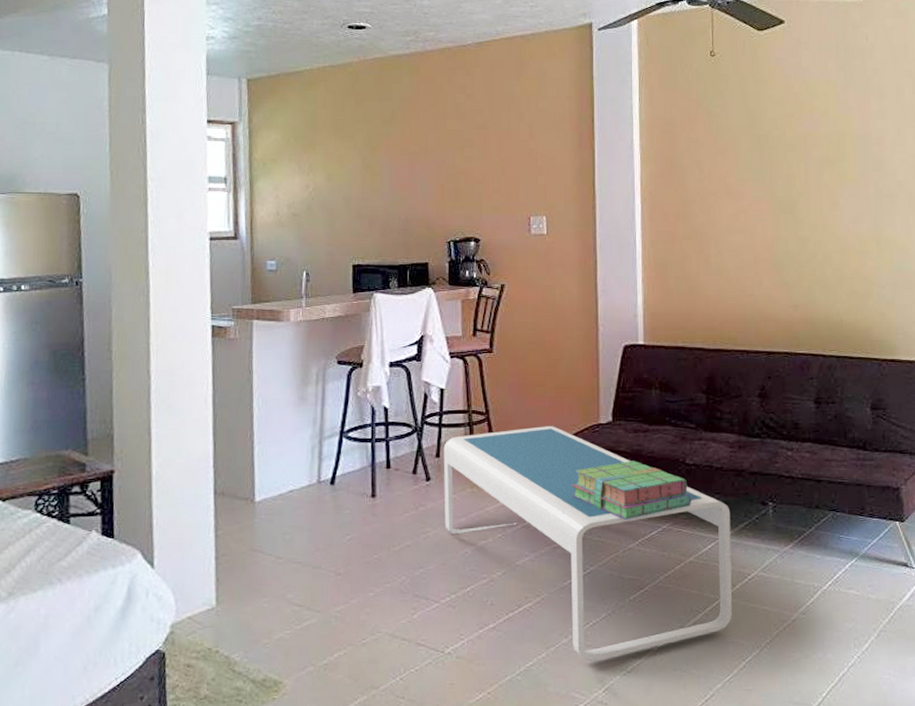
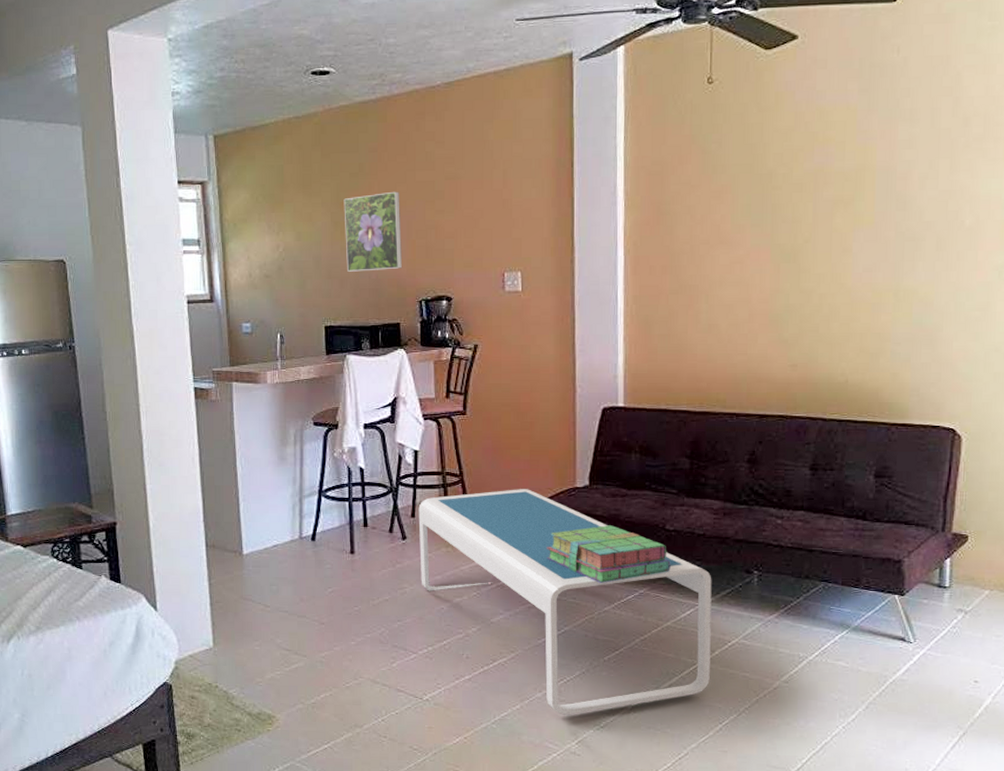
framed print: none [375,138,432,213] -> present [344,191,403,272]

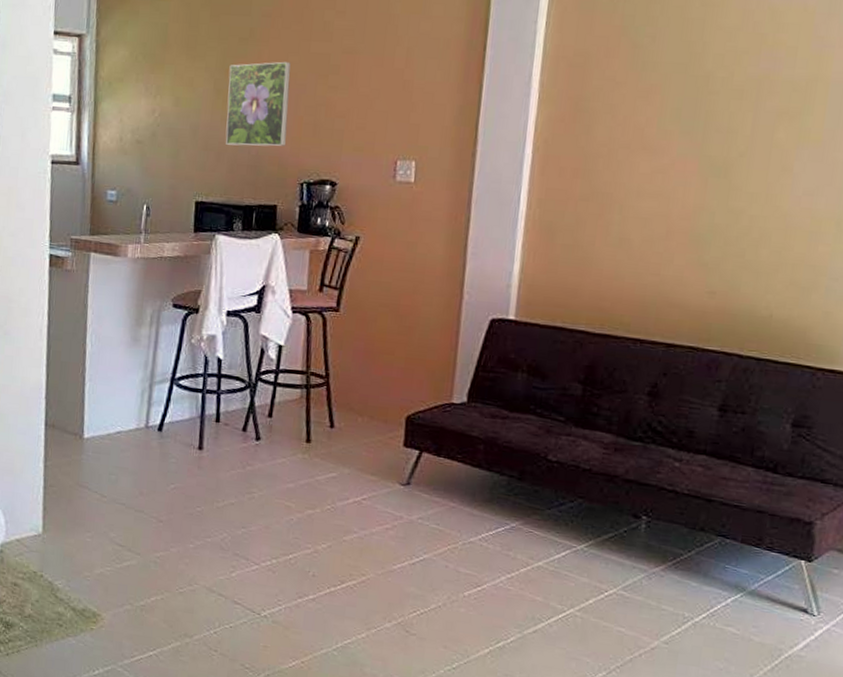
coffee table: present [418,489,712,715] -> none [271,397,594,651]
stack of books: present [547,525,671,584] -> none [412,448,550,512]

